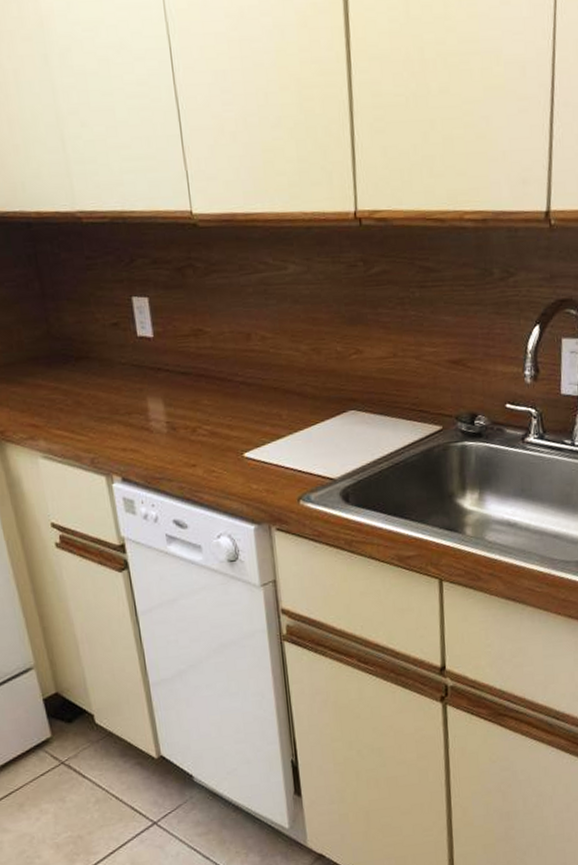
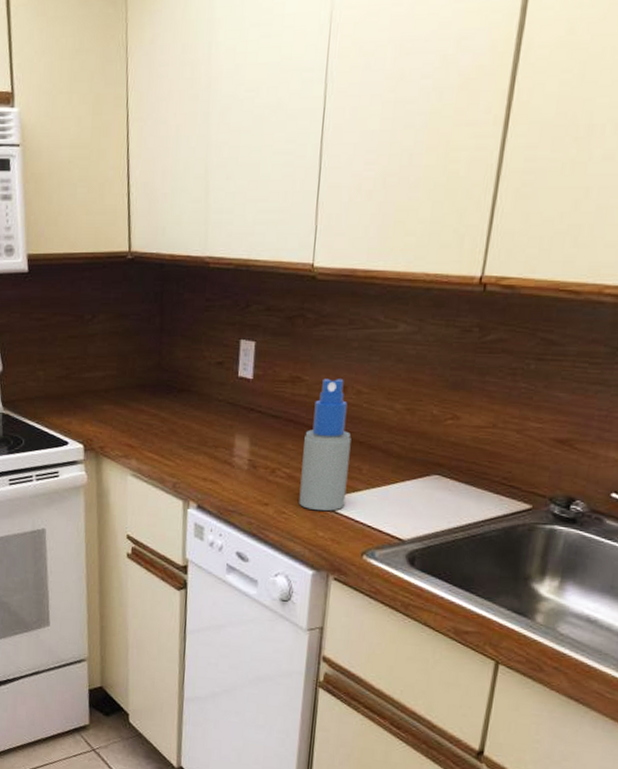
spray bottle: none [218,326,272,464] -> present [298,378,352,511]

